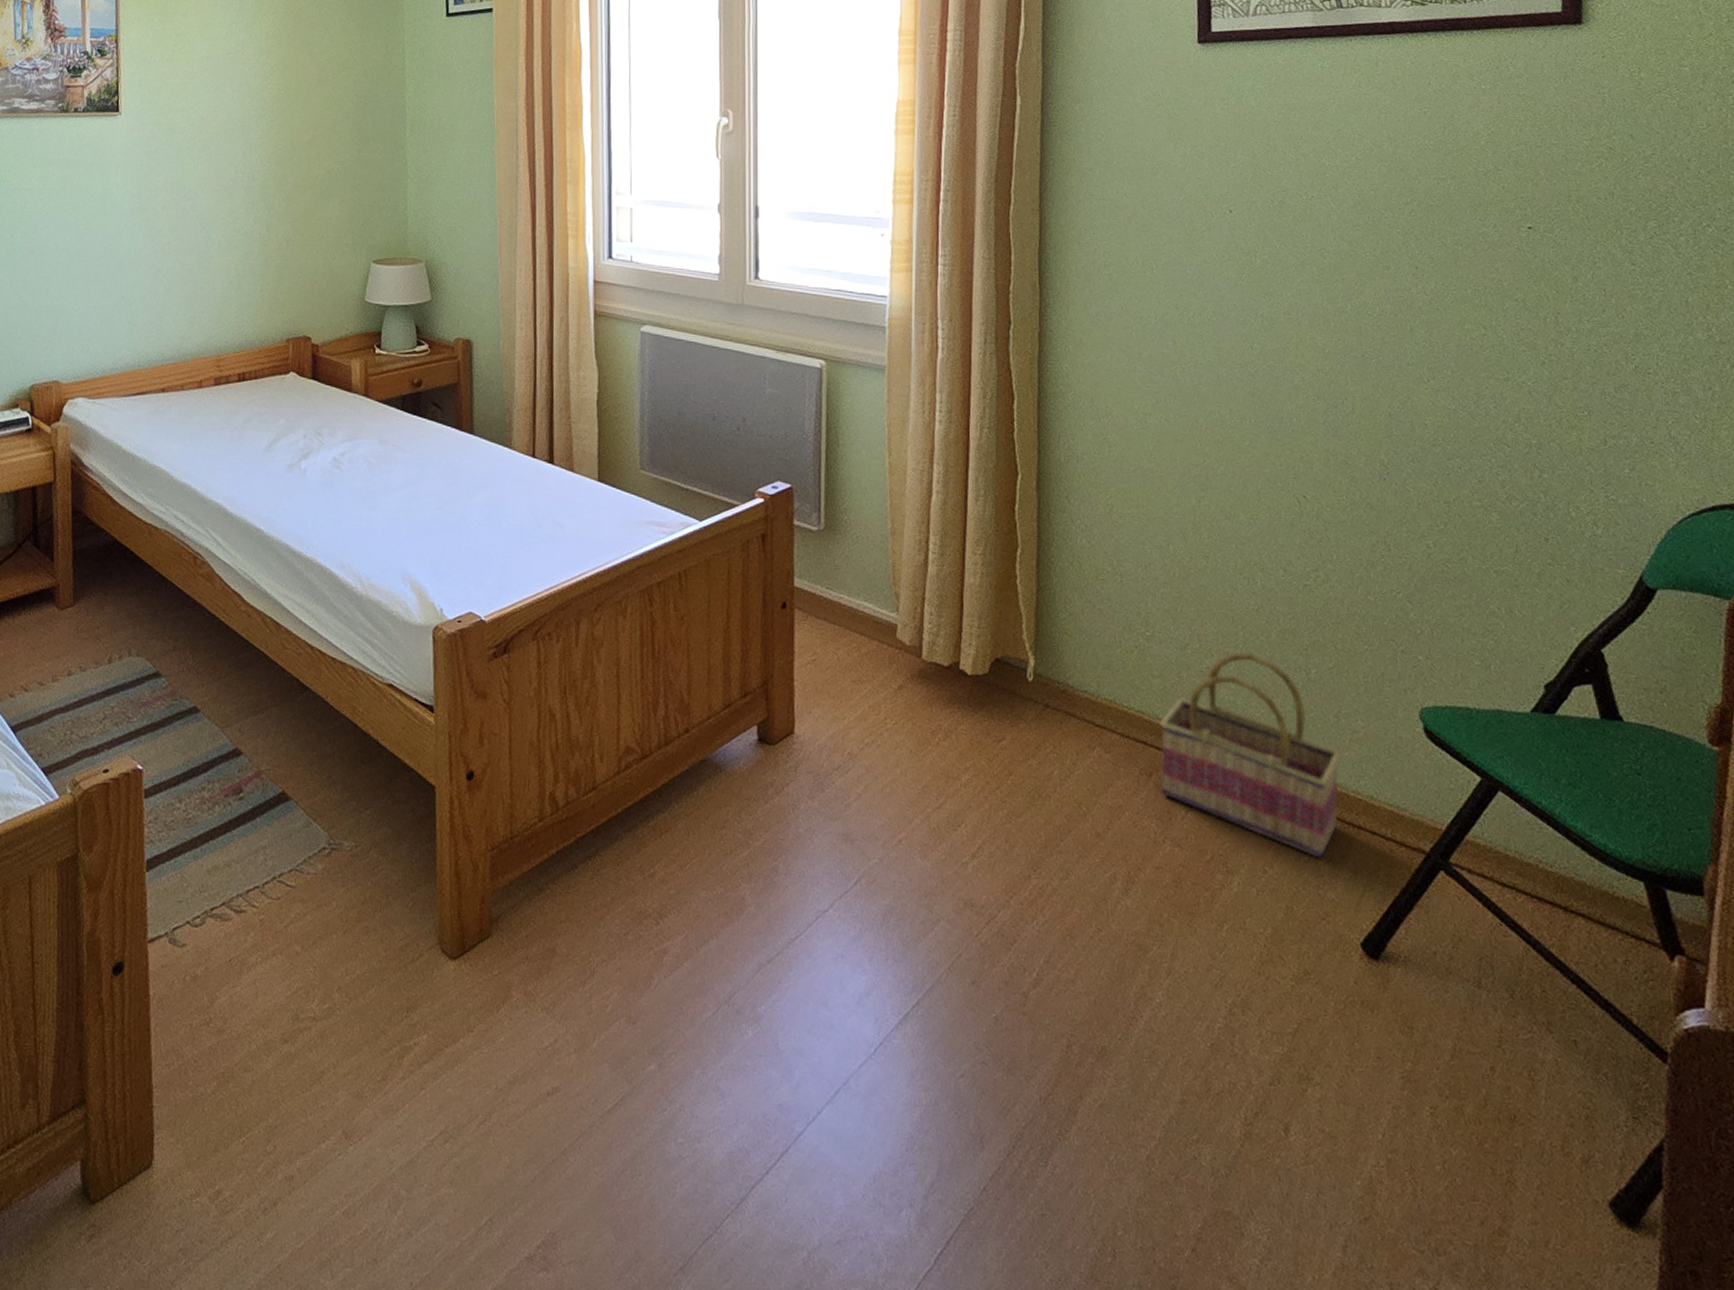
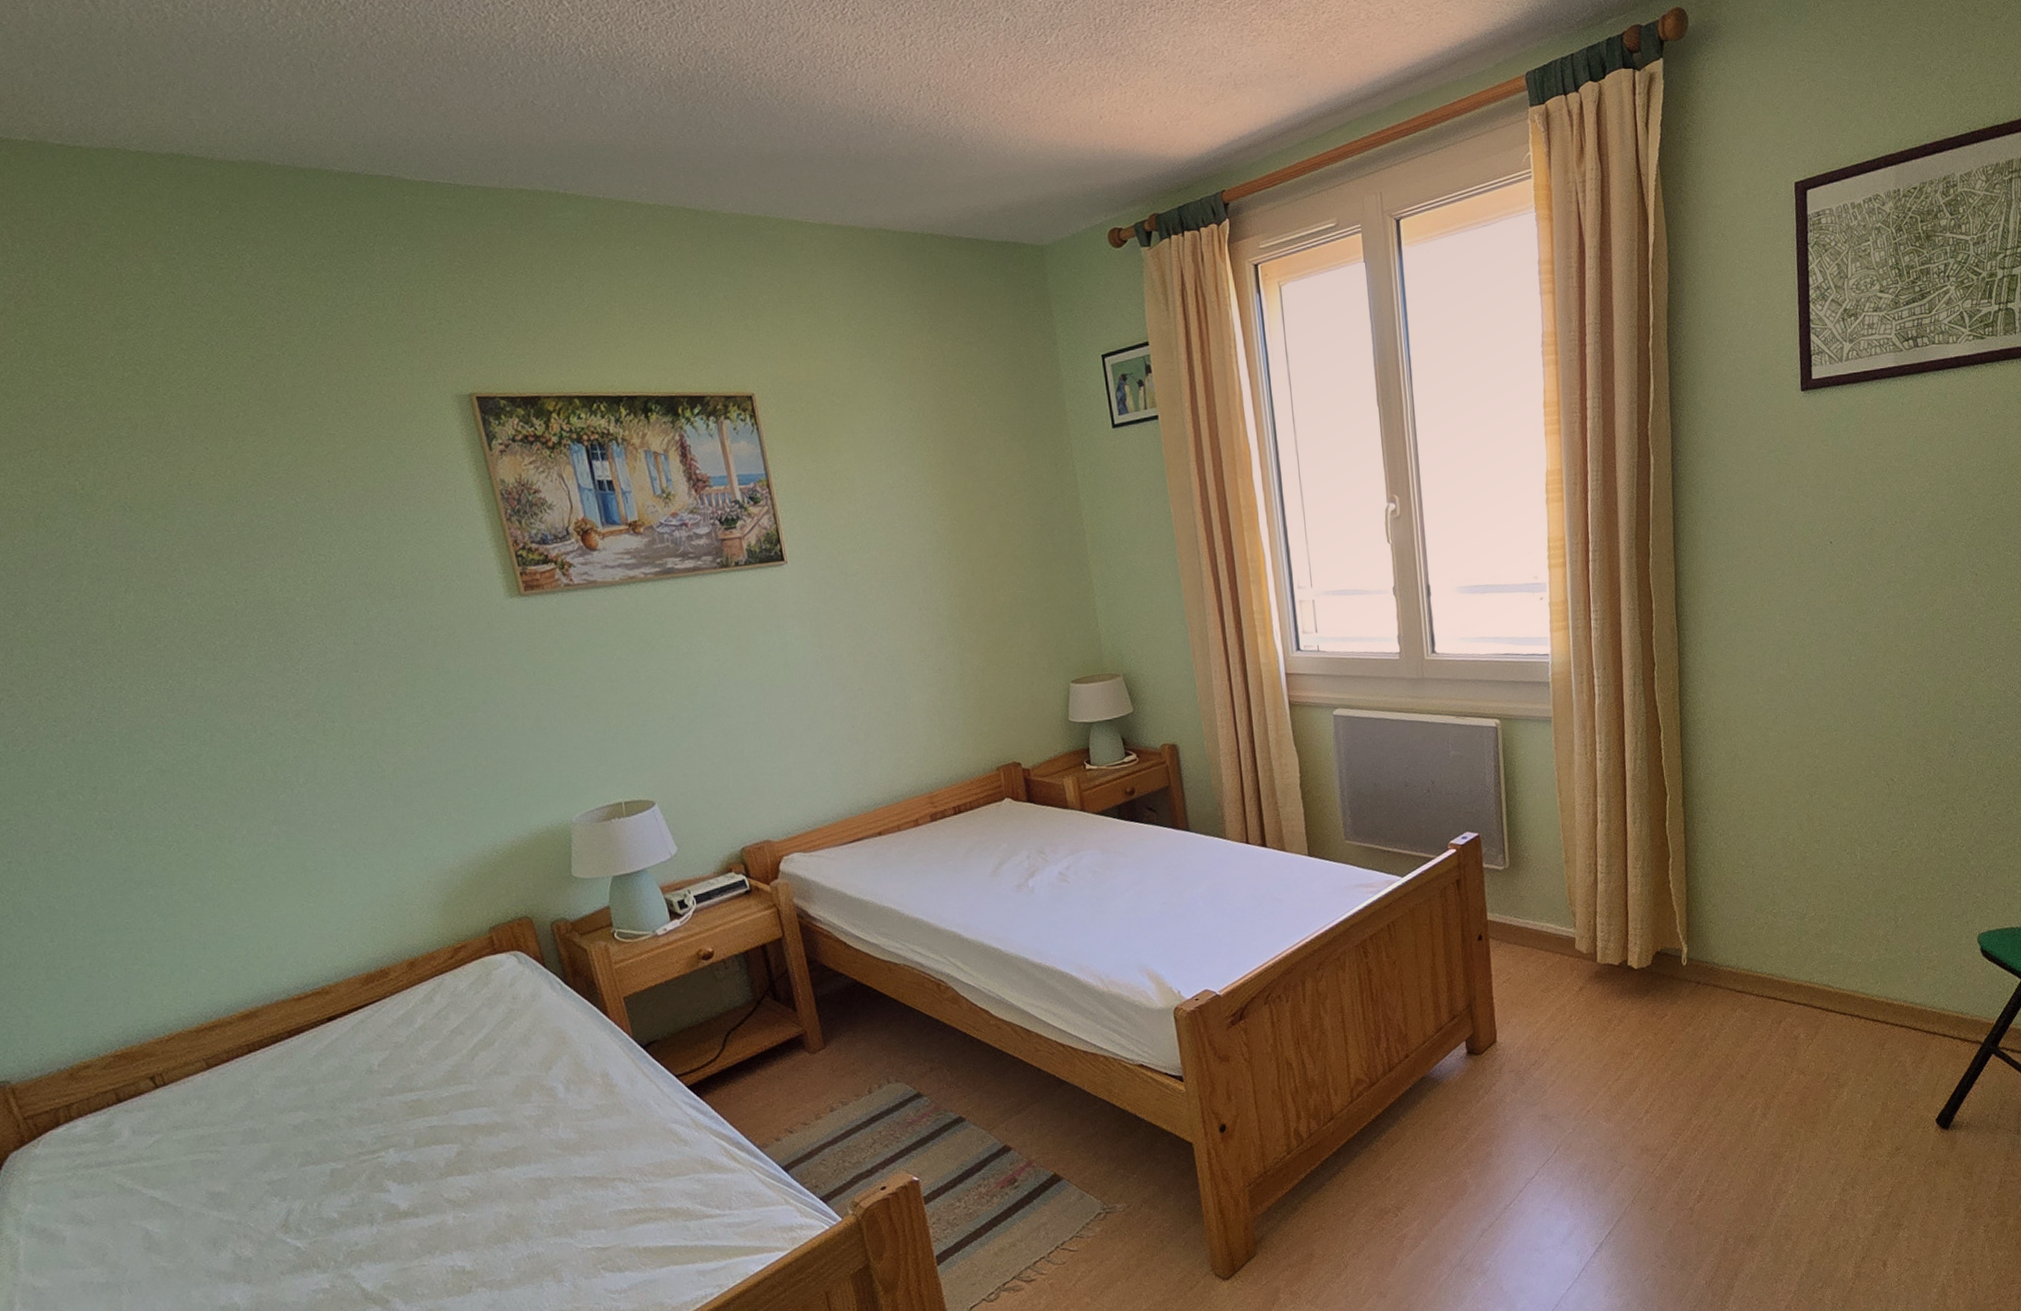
basket: present [1160,652,1341,859] -> none [1786,913,1921,1063]

